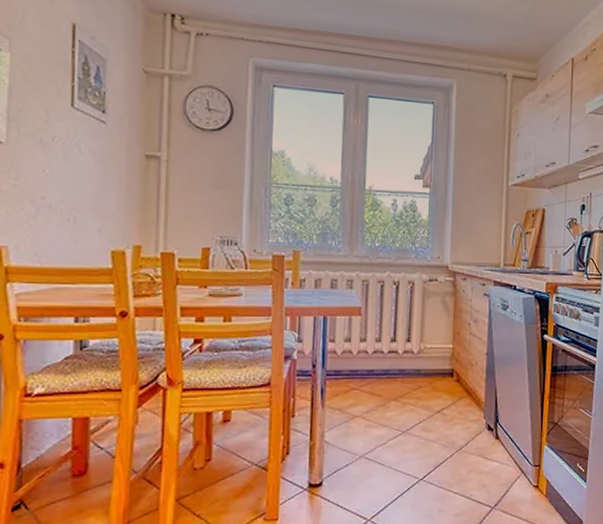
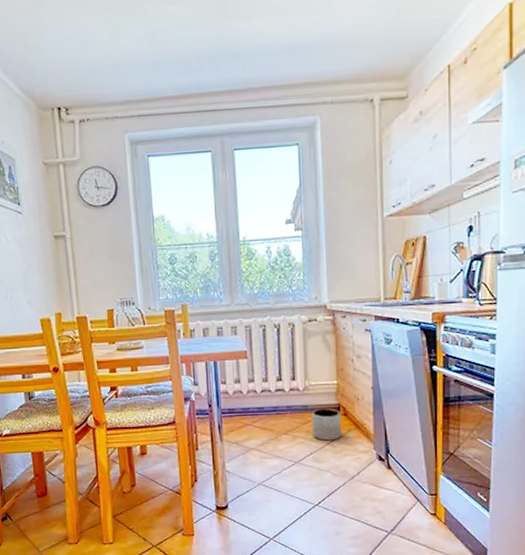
planter: none [423,374,454,409] -> present [312,408,342,441]

